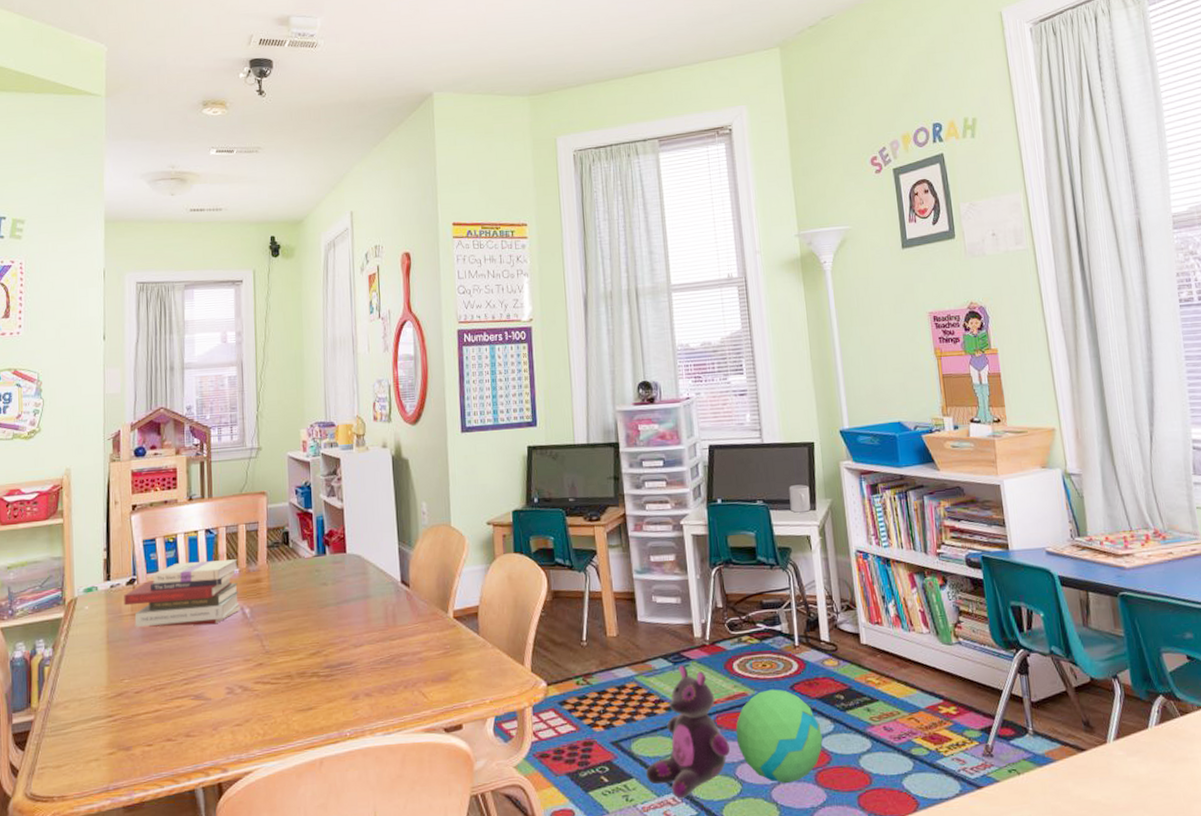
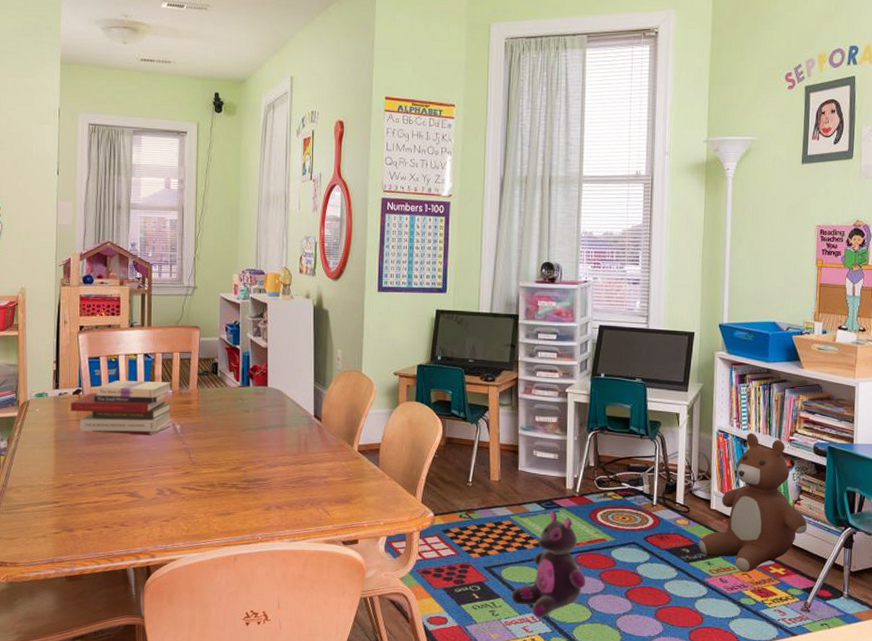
ball: present [735,689,823,784] -> none [592,538,666,616]
cup: present [788,484,811,513] -> none [665,368,685,393]
teddy bear: none [854,549,974,717] -> present [699,433,807,573]

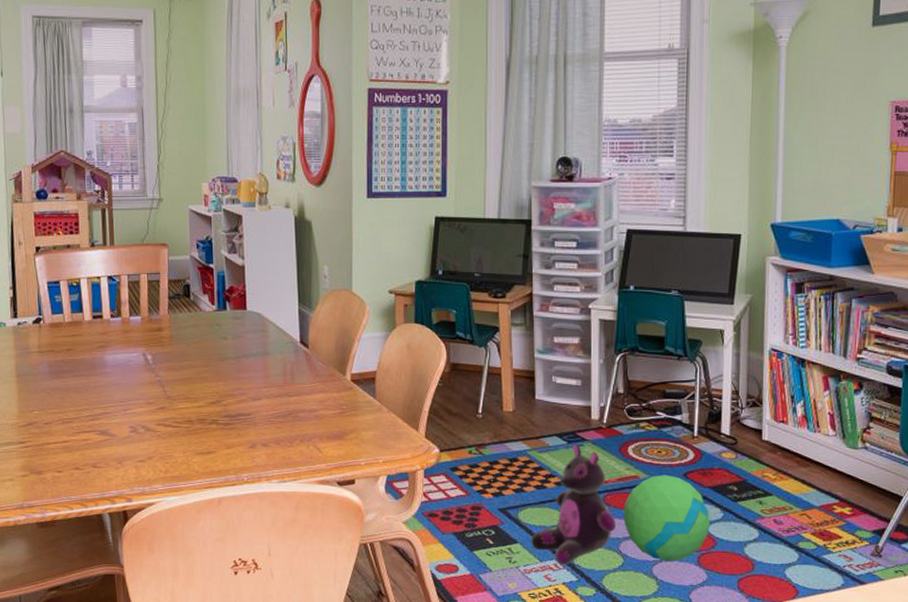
books: present [70,380,173,436] -> none [31,306,144,368]
ball: none [592,538,666,616] -> present [623,475,710,562]
teddy bear: present [699,433,807,573] -> none [749,351,878,513]

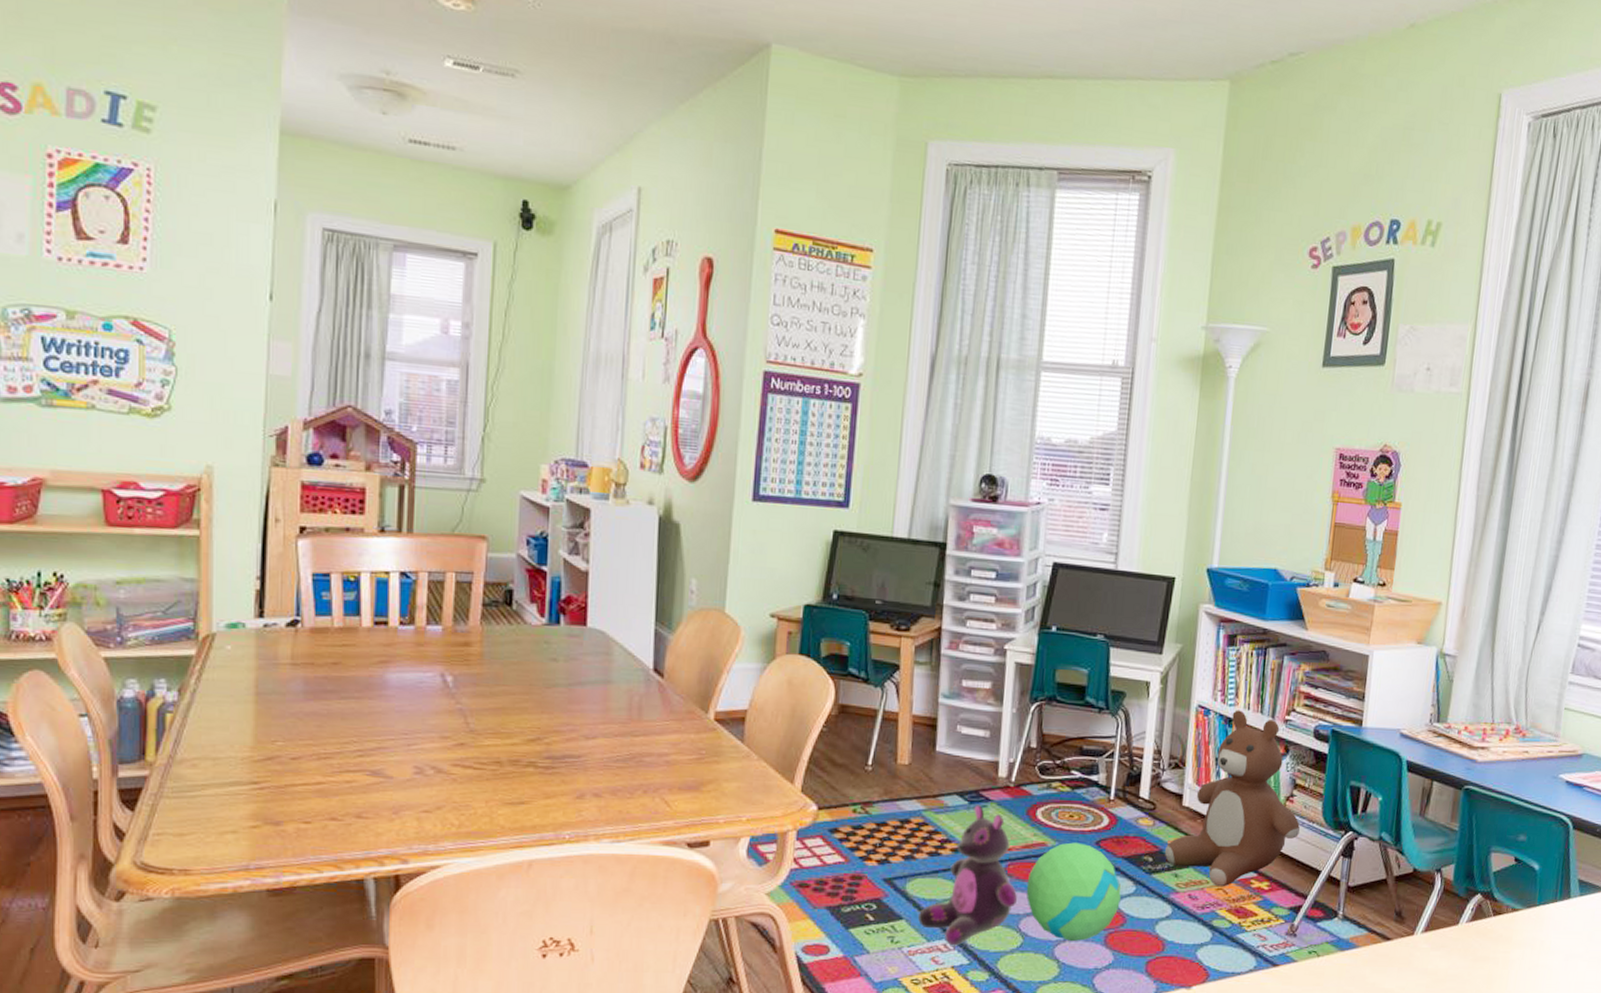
teddy bear: none [749,351,878,513] -> present [1165,710,1300,887]

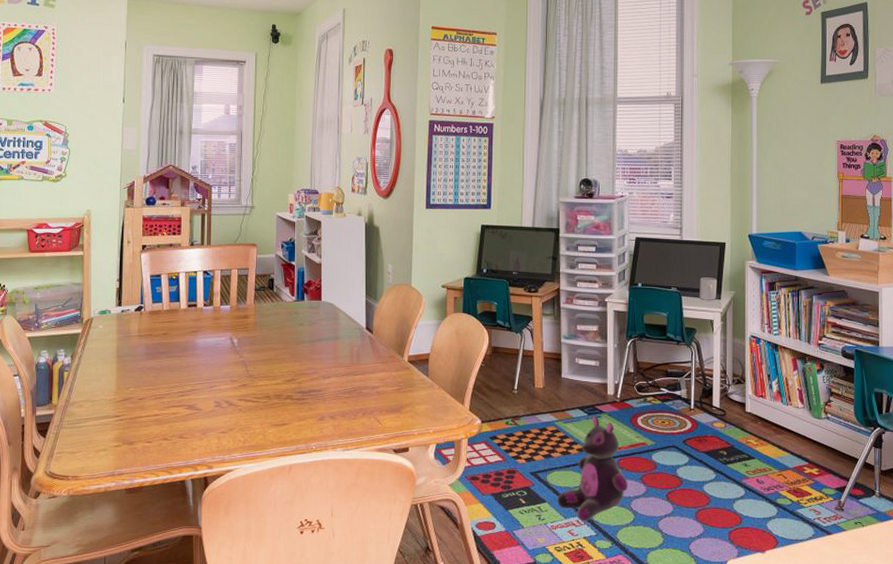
ball: present [1026,842,1122,942] -> none [634,442,705,518]
cup: none [1134,623,1160,655] -> present [699,277,717,300]
teddy bear: present [1165,710,1300,887] -> none [736,338,838,473]

